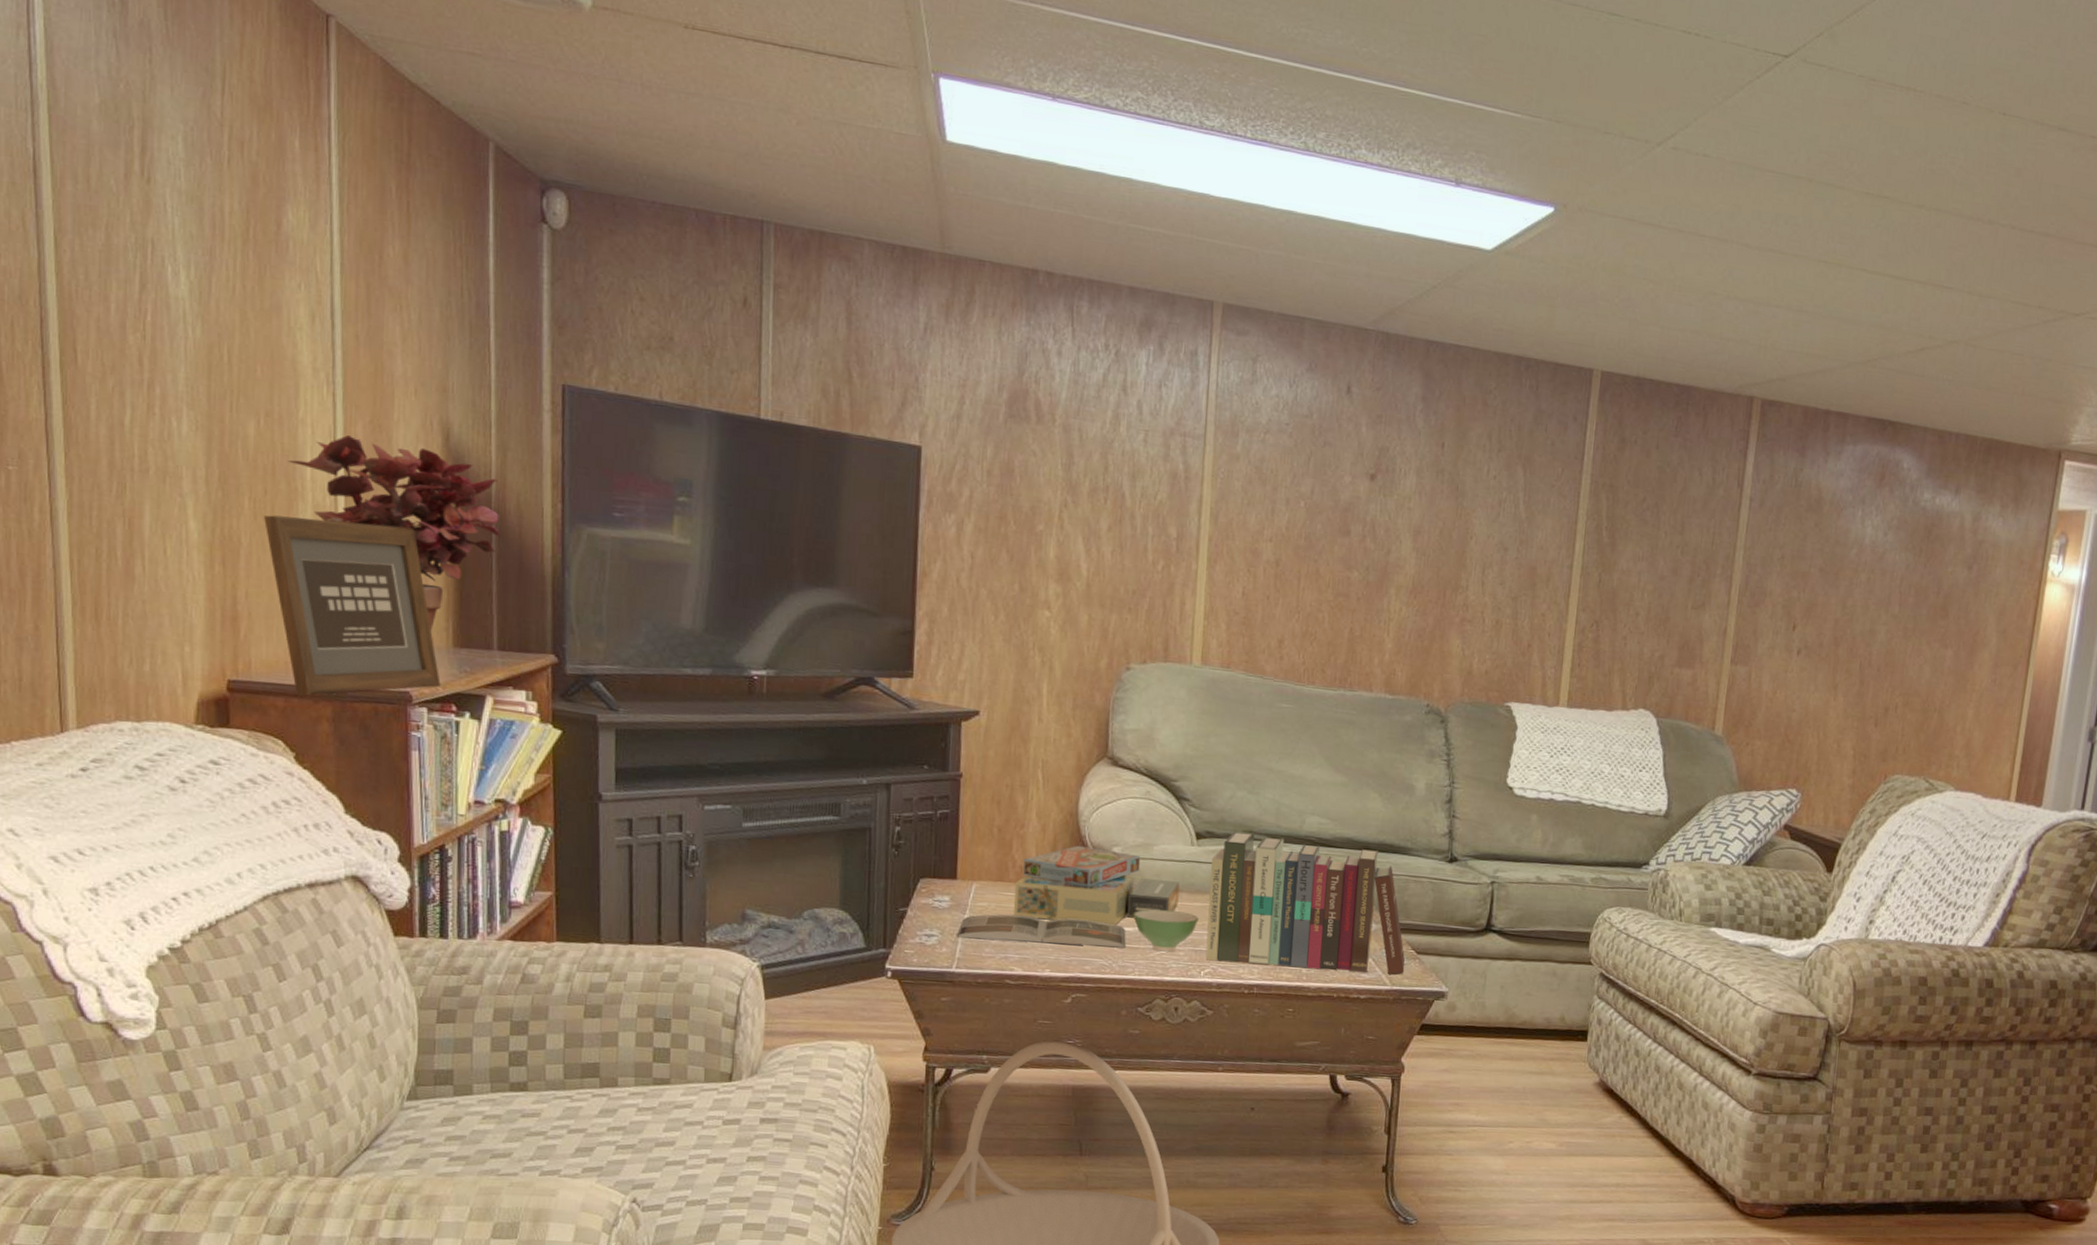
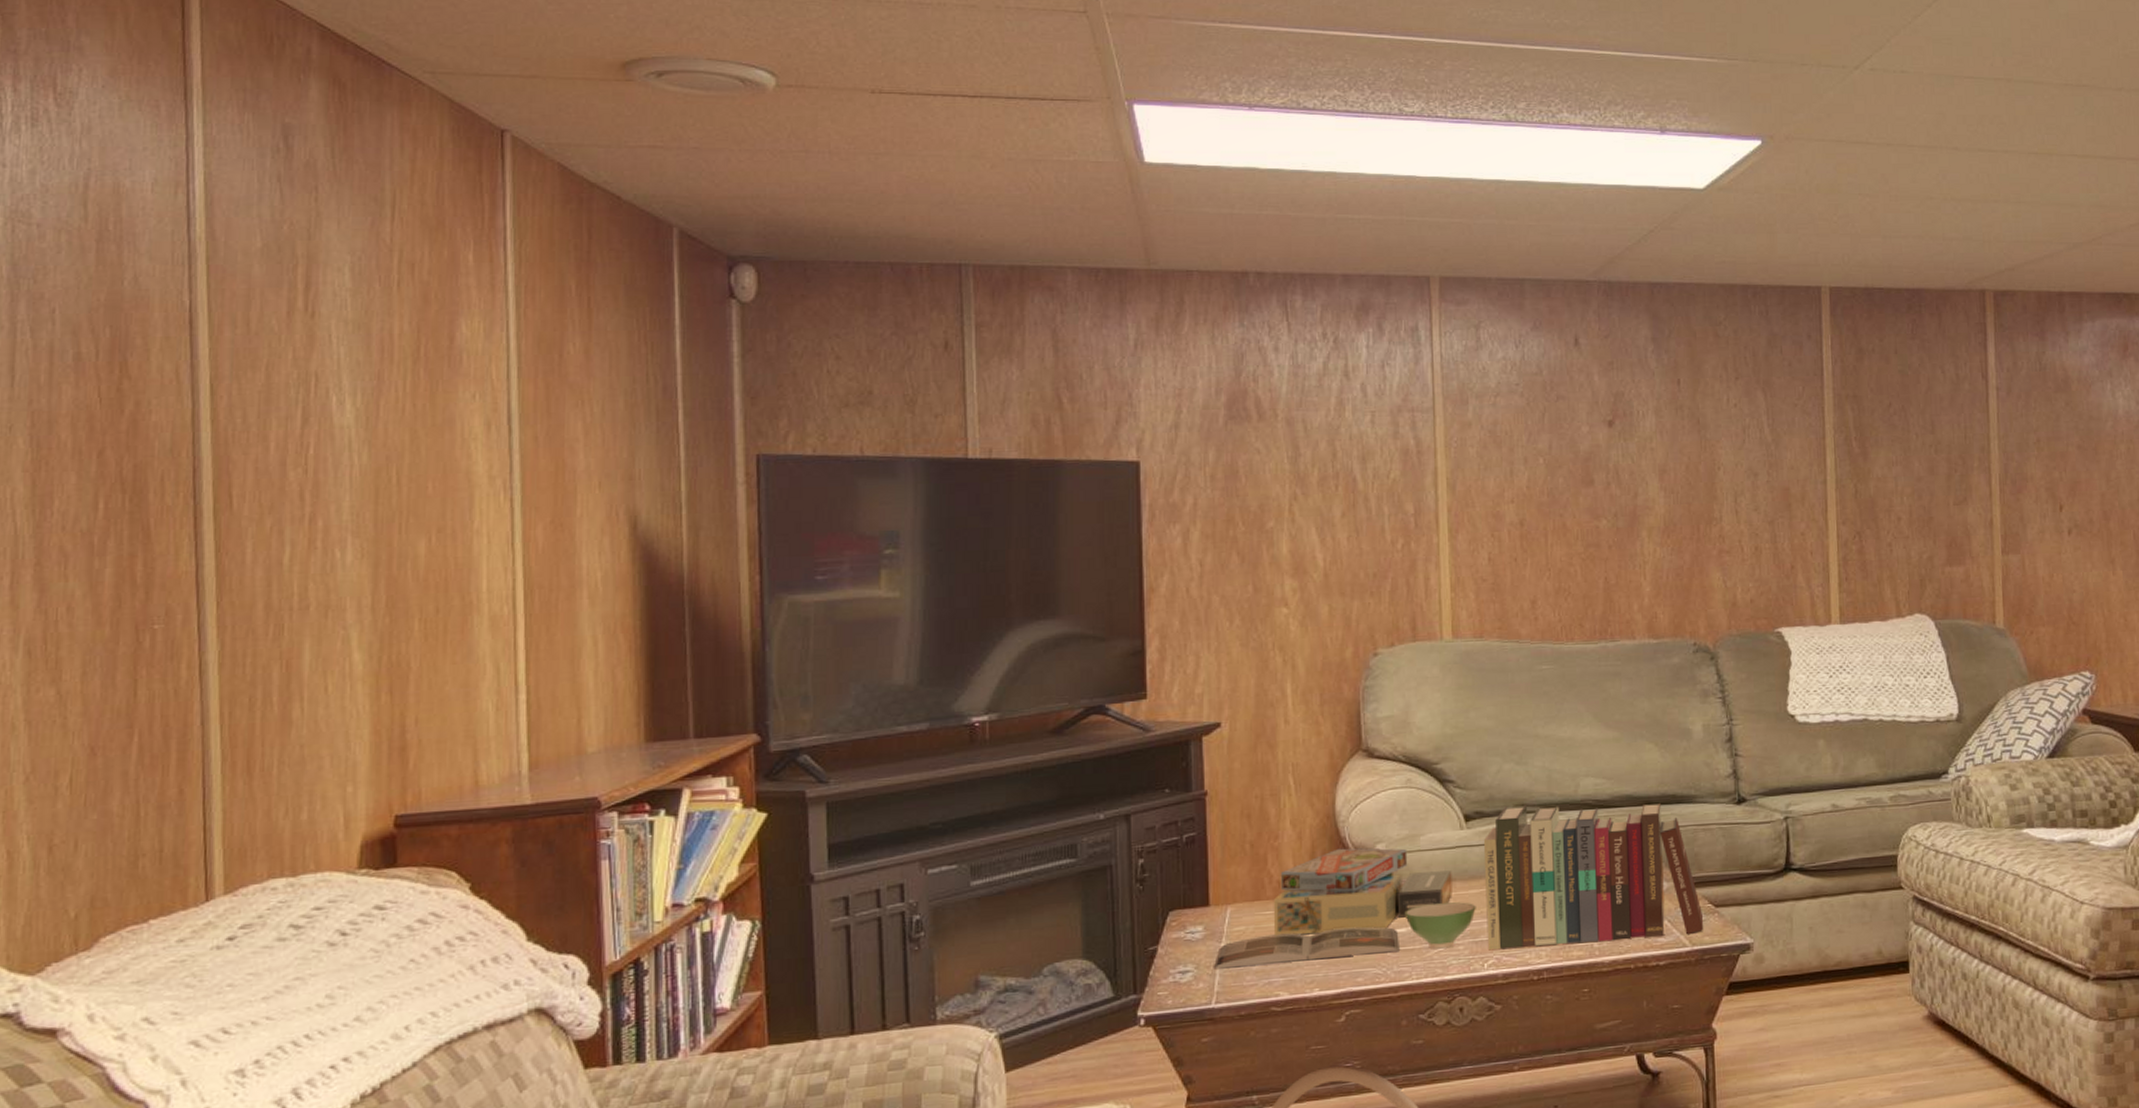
picture frame: present [264,515,441,696] -> none [436,624,632,820]
potted plant: present [288,435,501,631] -> none [462,539,695,729]

